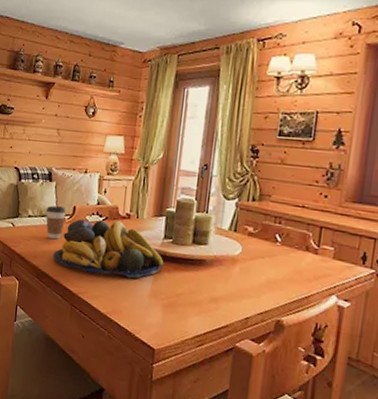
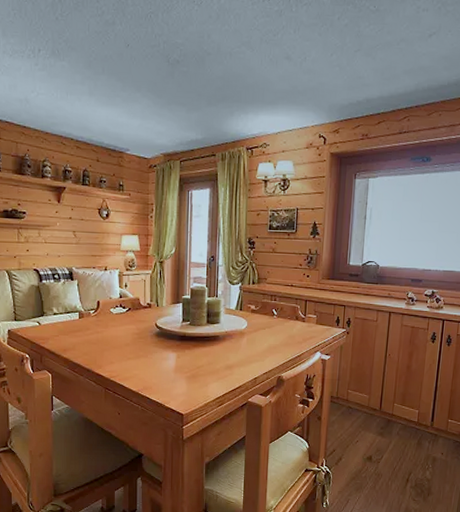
coffee cup: present [45,205,66,240] -> none [70,302,91,333]
fruit bowl: present [53,219,164,279] -> none [82,311,184,359]

